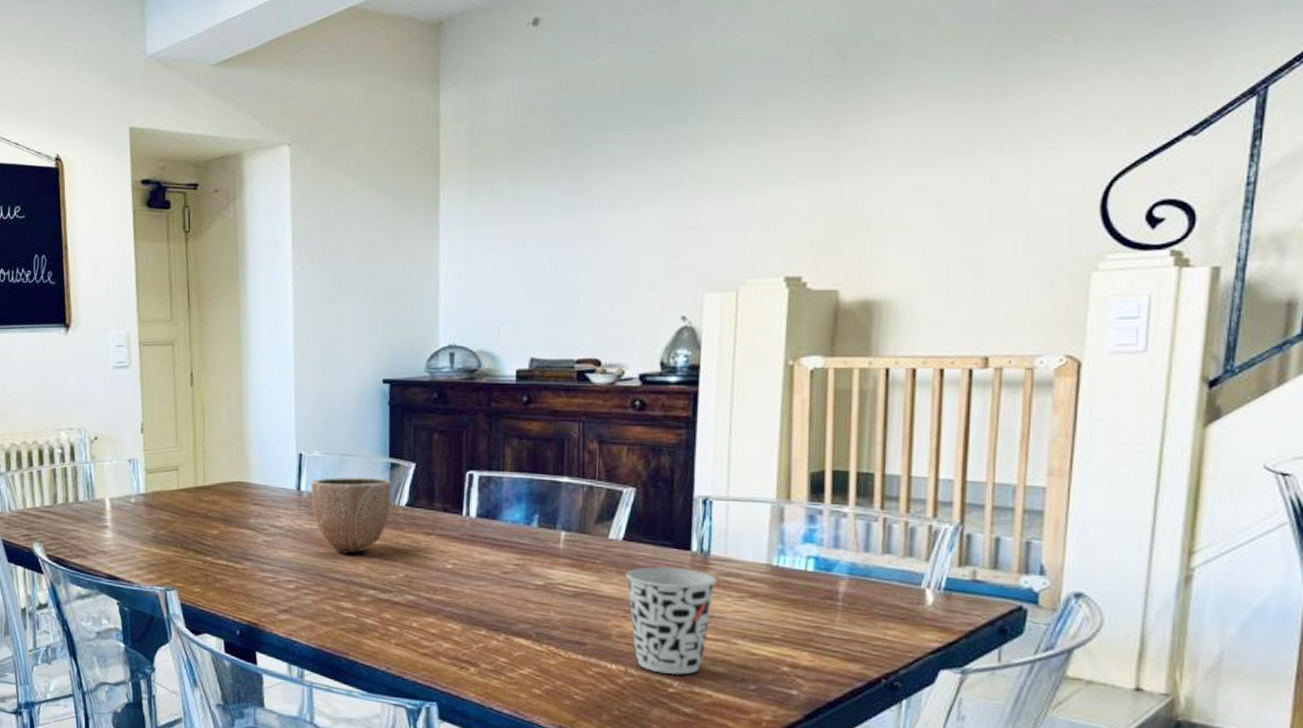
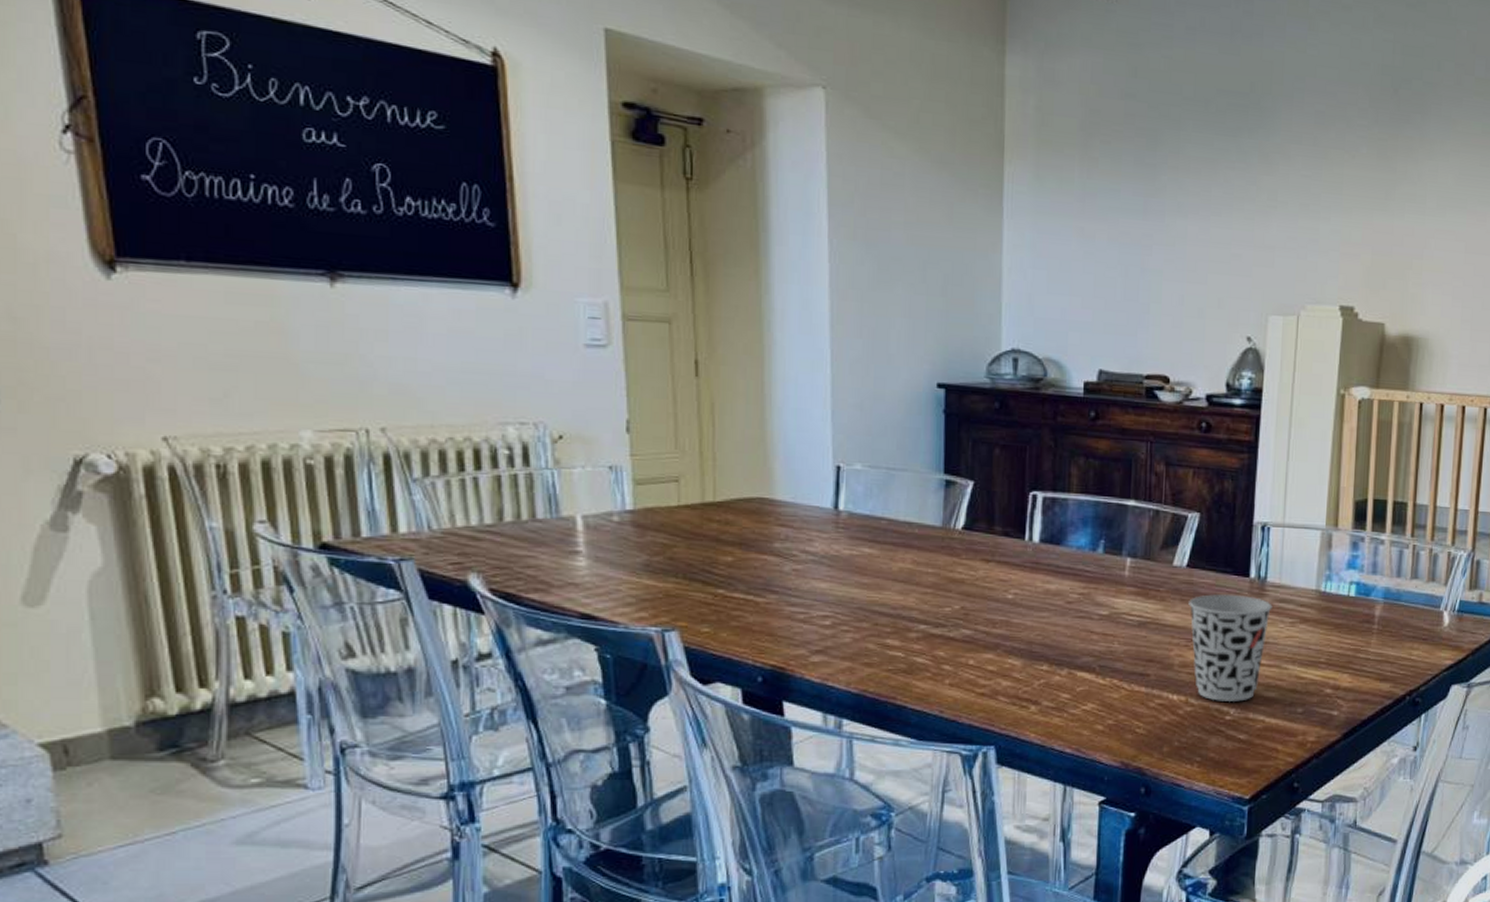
decorative bowl: present [311,477,391,554] -> none [851,494,946,584]

